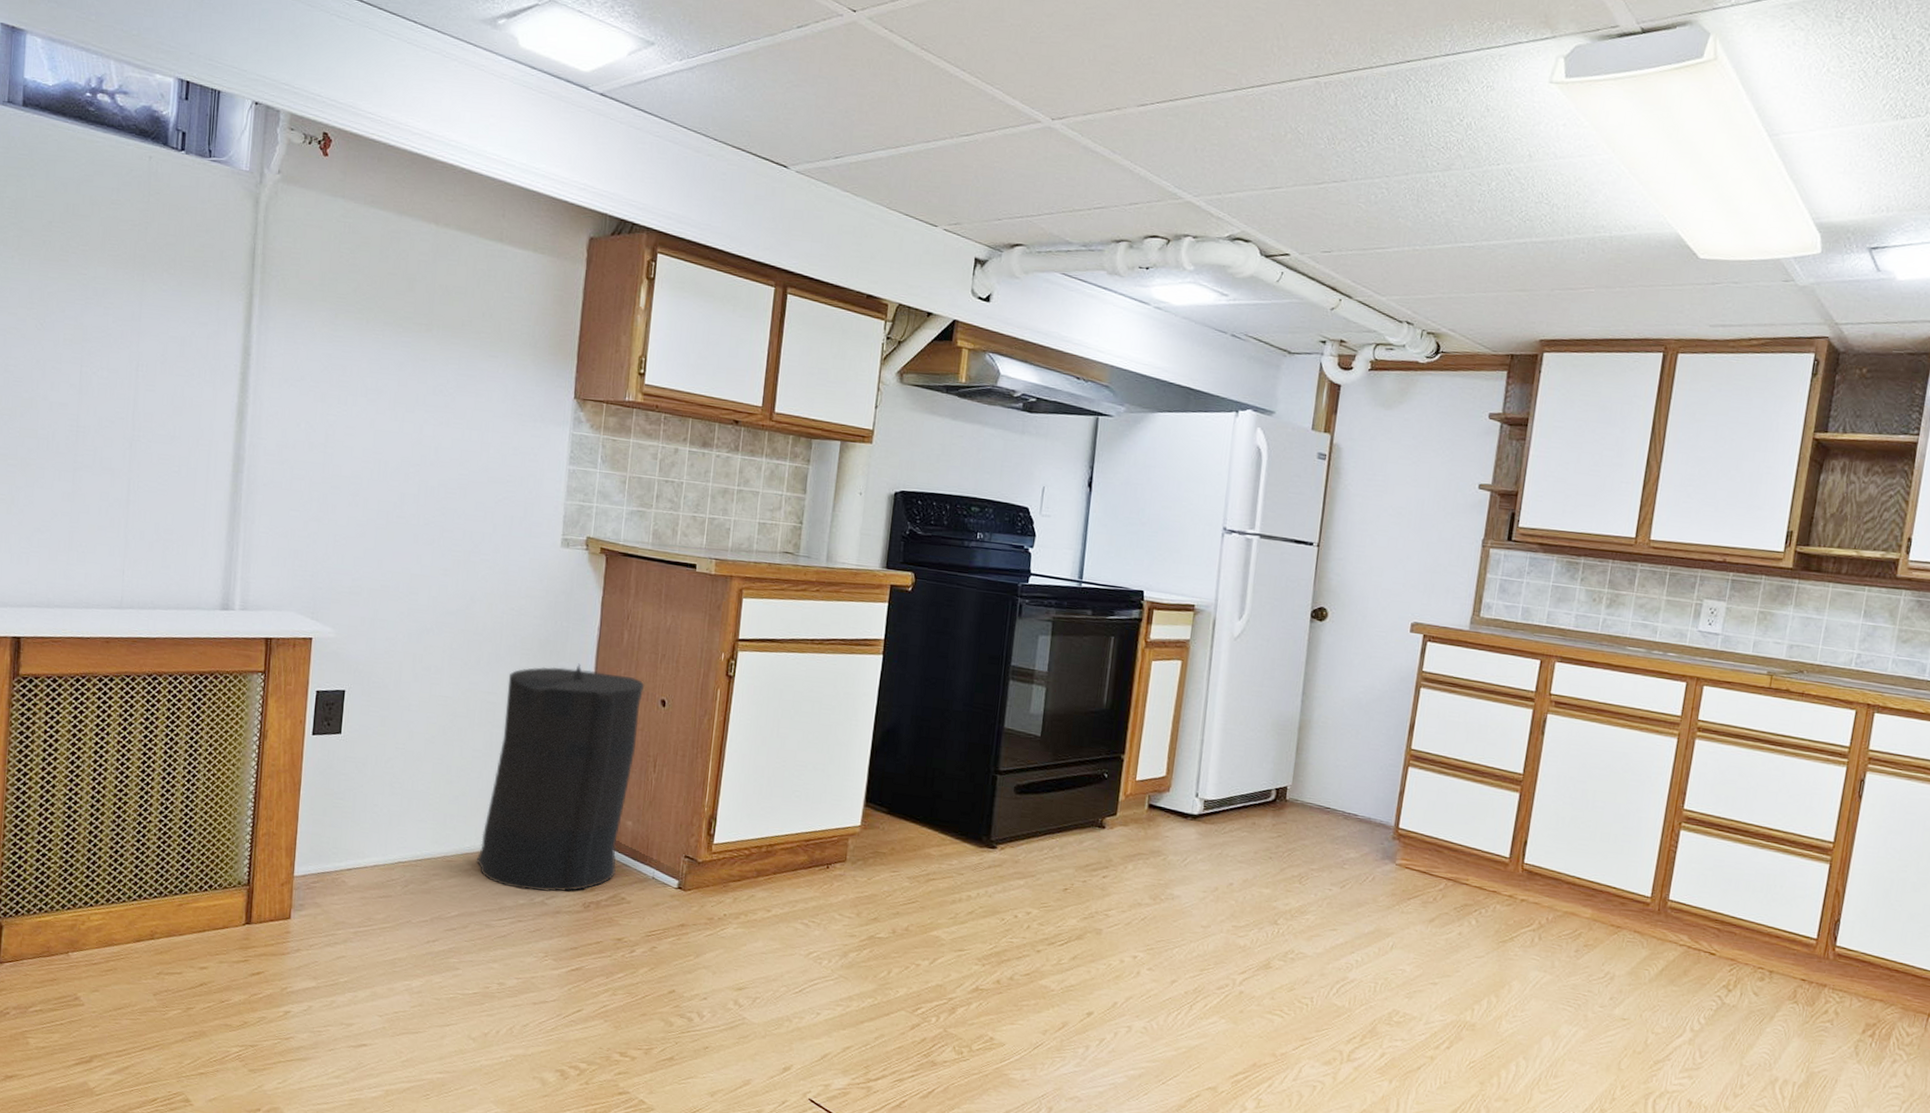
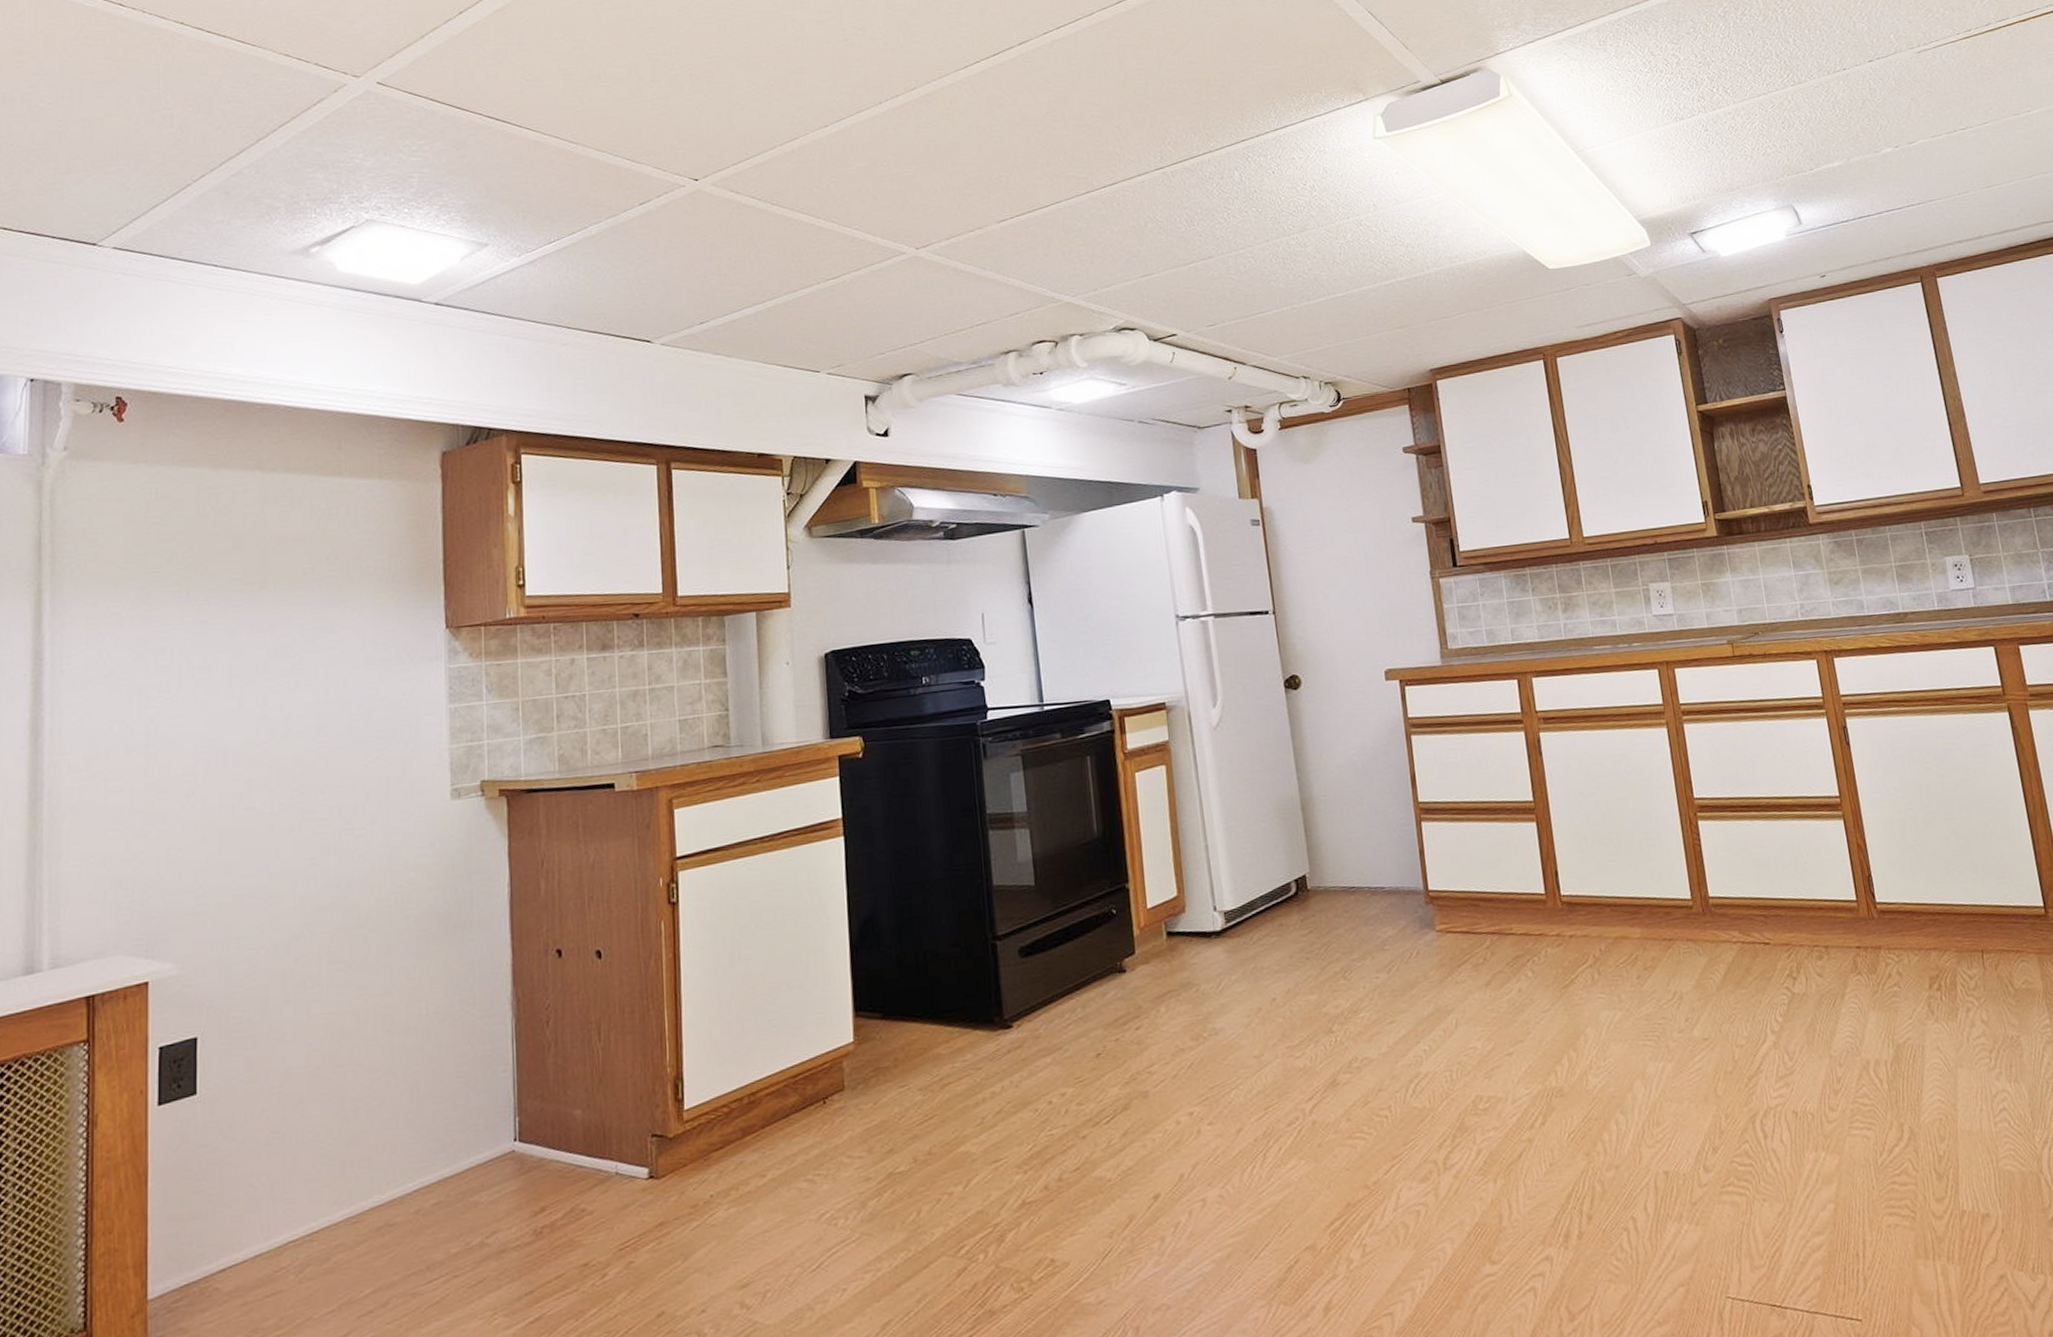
trash can: present [477,663,645,892] -> none [391,931,574,1237]

